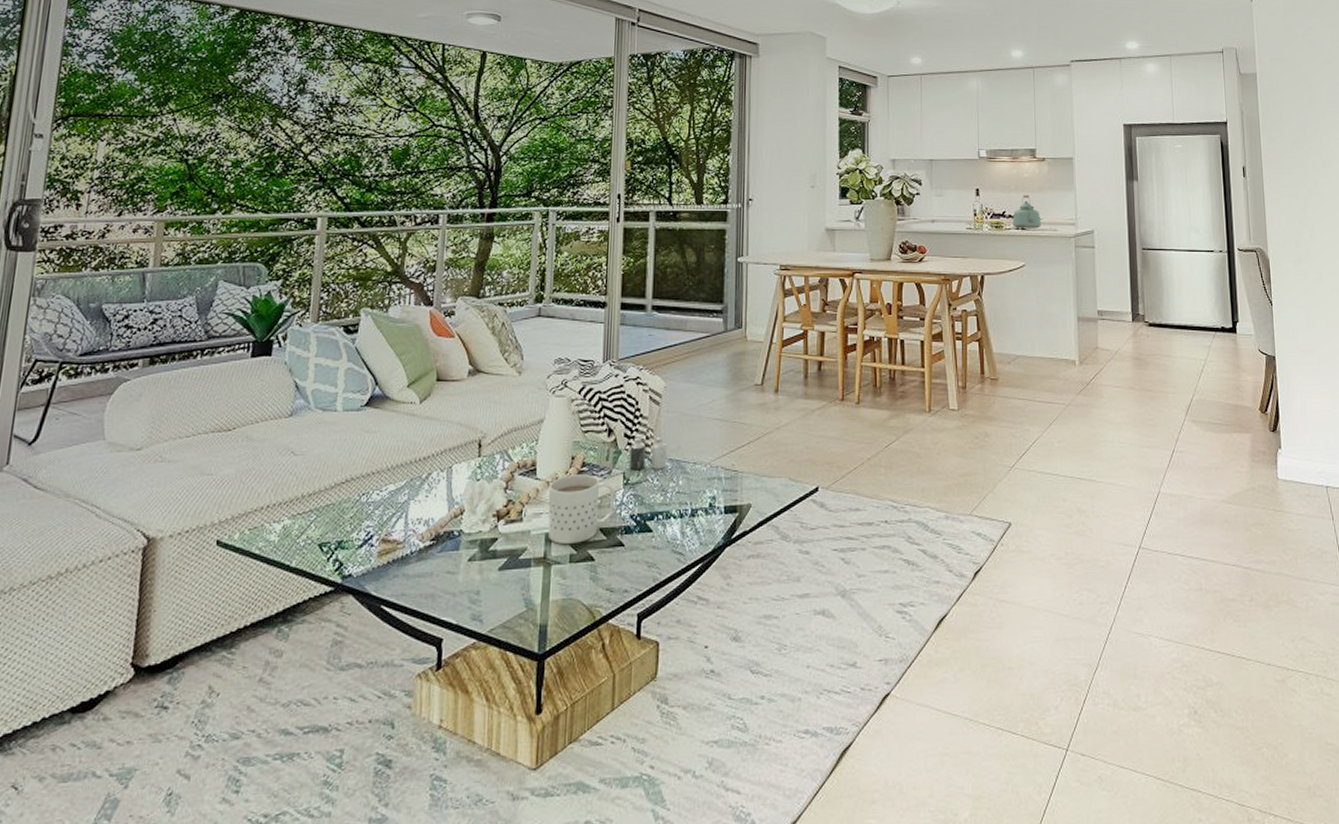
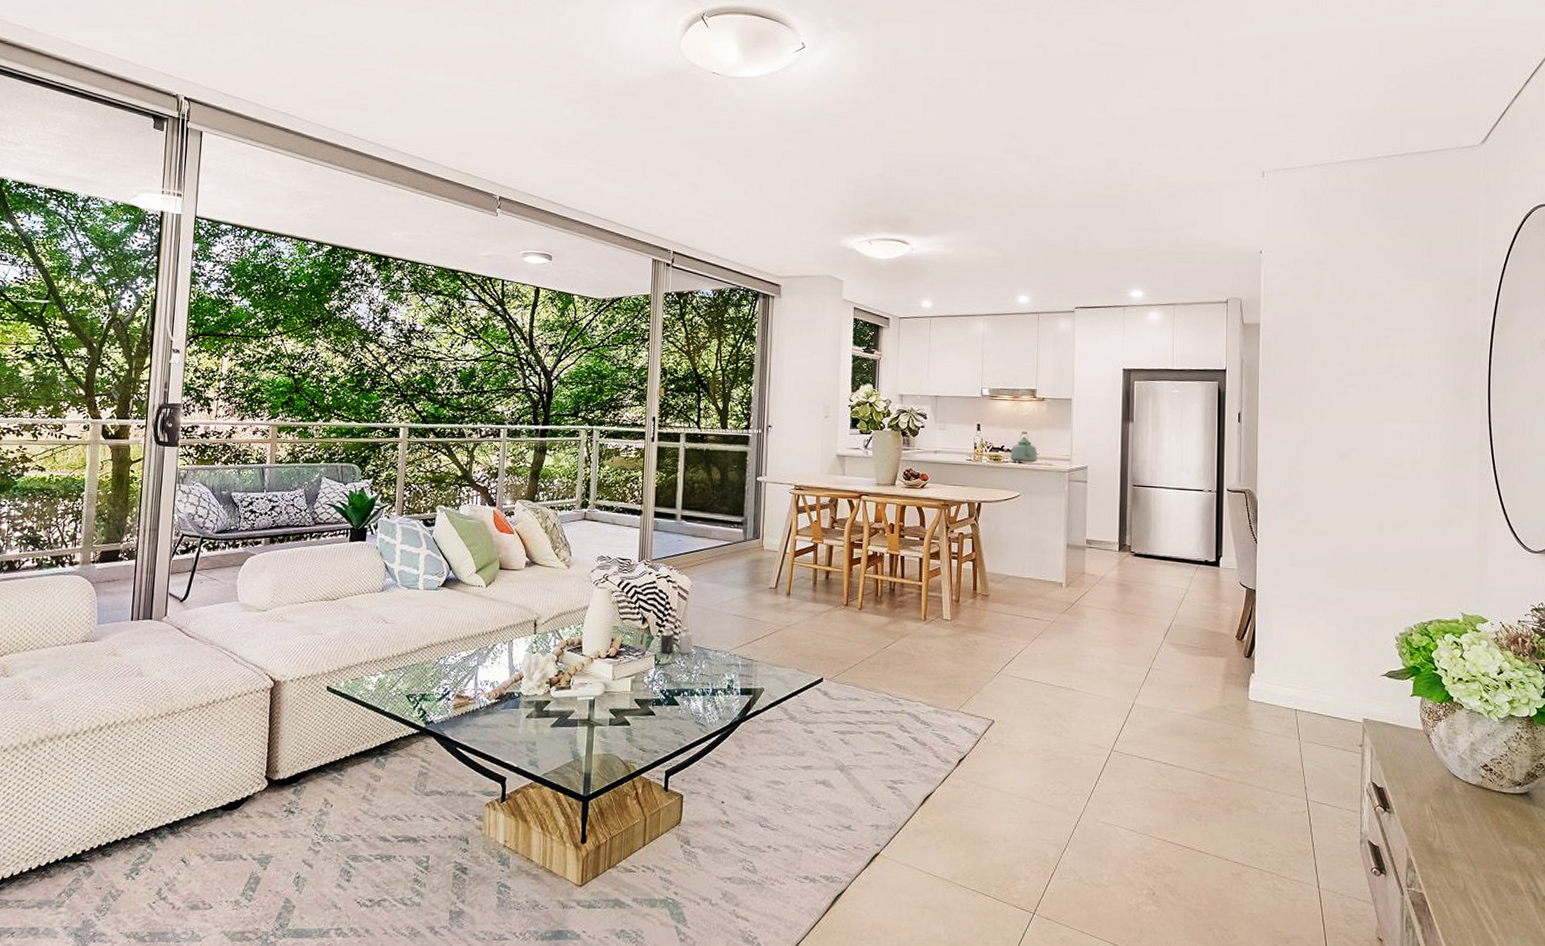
mug: present [547,474,615,544] -> none [591,653,648,710]

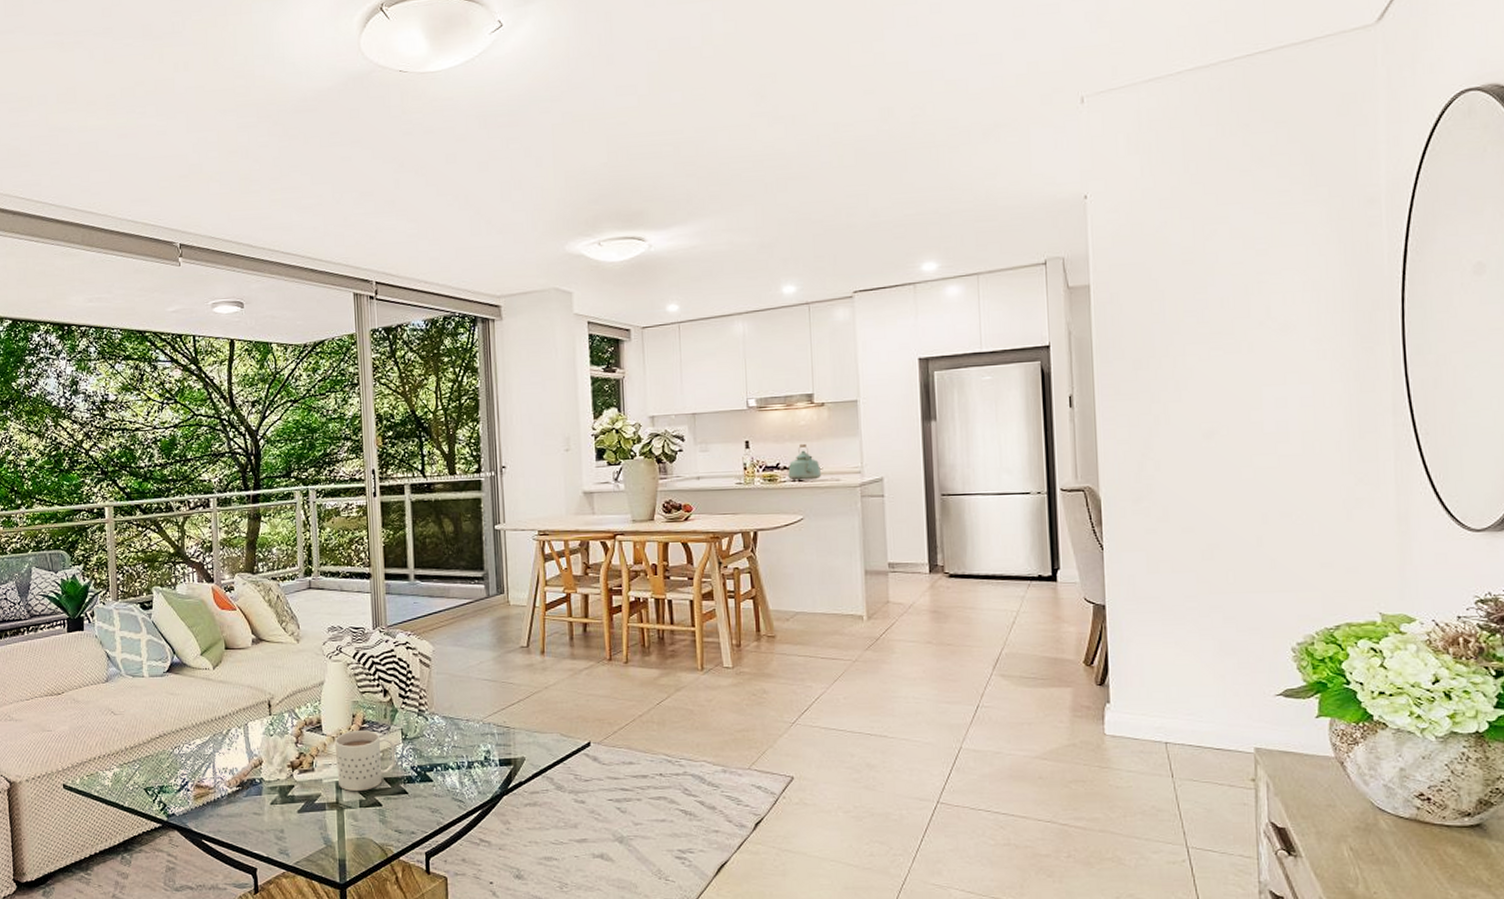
mug: none [591,653,648,710] -> present [334,730,396,791]
candle: present [660,626,693,654] -> none [405,695,442,727]

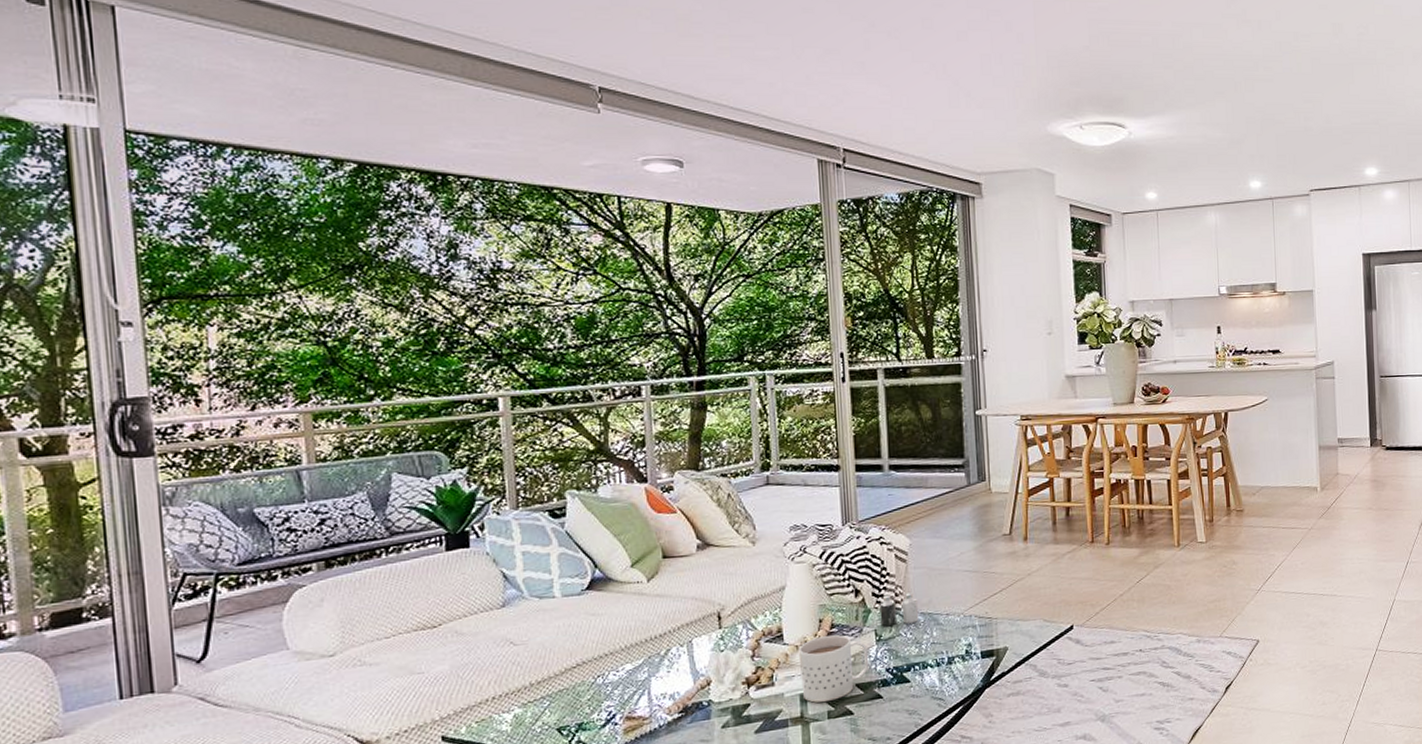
candle: none [405,695,442,727] -> present [879,591,919,627]
kettle: present [788,443,822,481] -> none [1254,329,1284,364]

